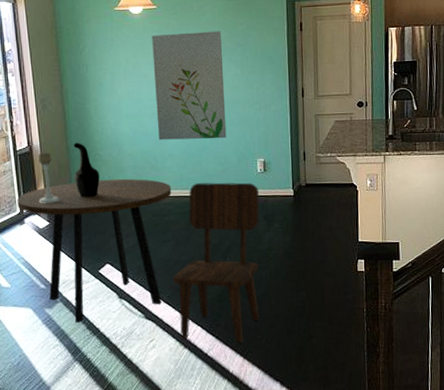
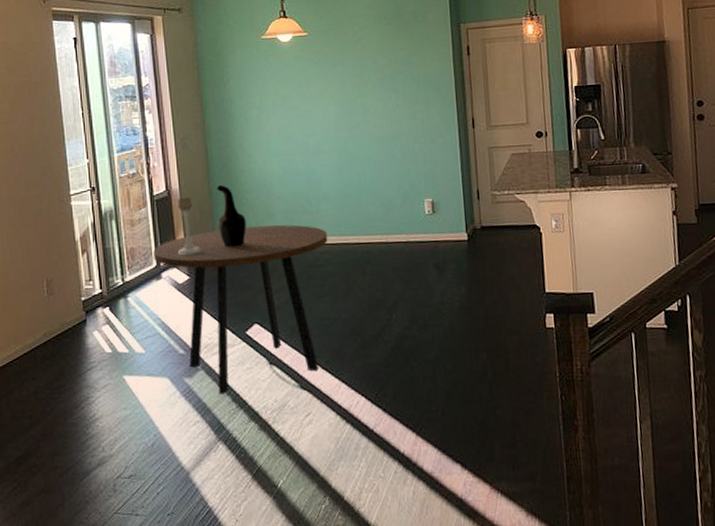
wall art: present [152,31,227,140] -> none [303,58,389,181]
dining chair: present [173,182,260,344] -> none [332,226,434,417]

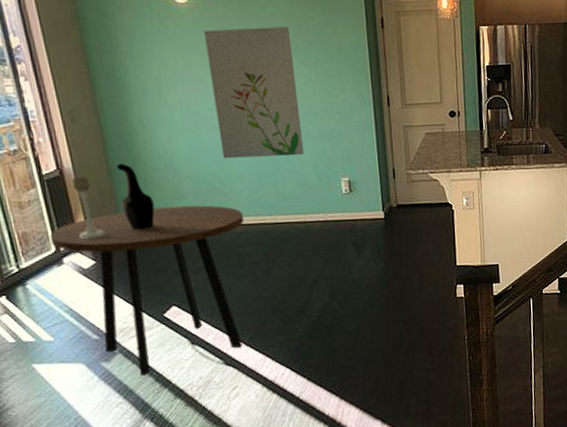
wall art: none [303,58,389,181] -> present [204,26,304,159]

